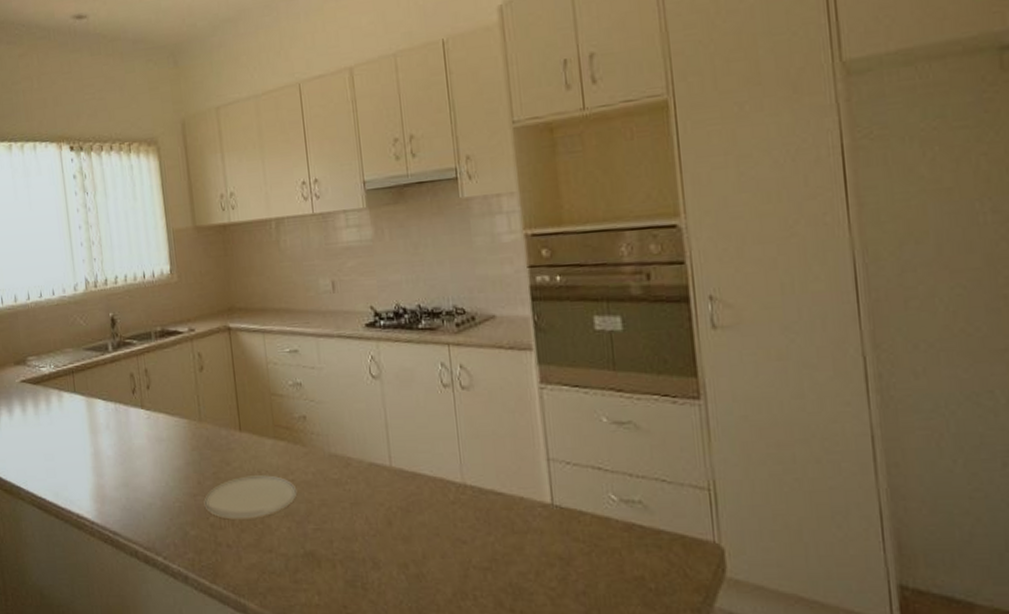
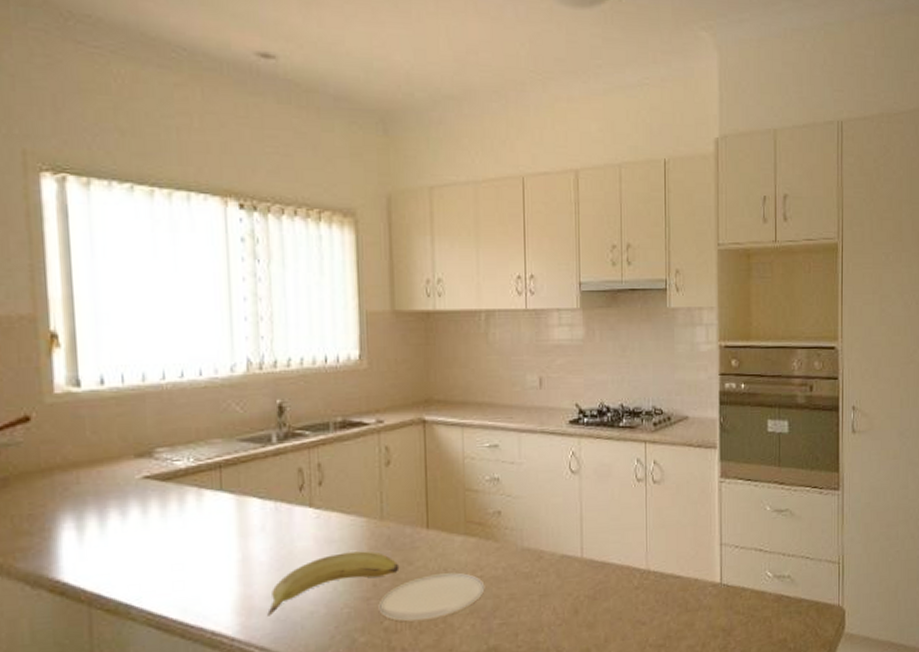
fruit: none [116,450,219,505] -> present [267,551,400,616]

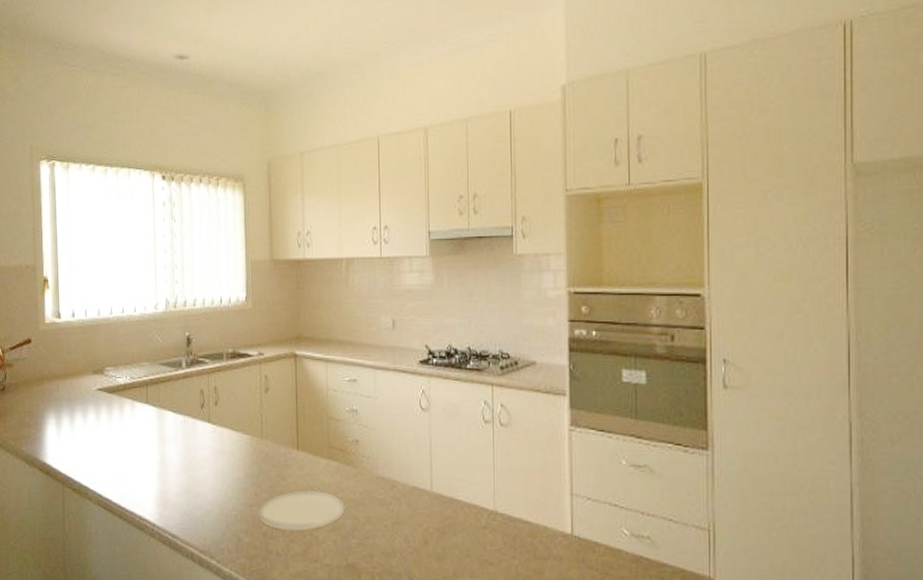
fruit: present [267,551,400,616] -> none [178,463,275,510]

